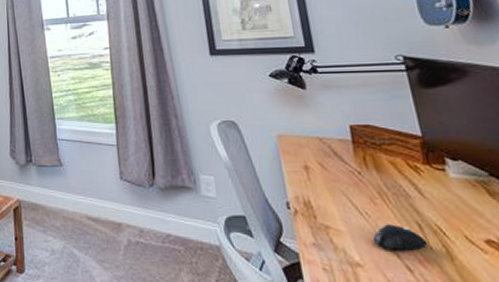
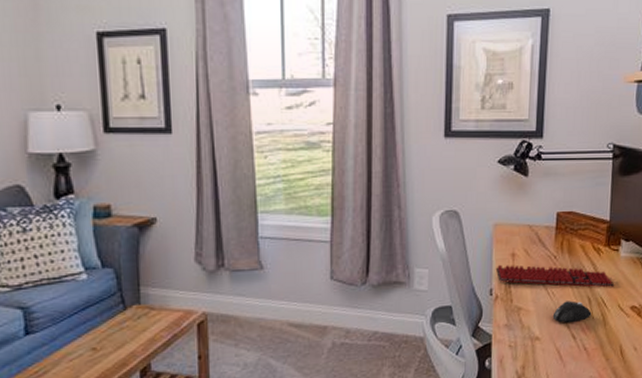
keyboard: none [288,176,453,213] -> present [495,264,615,288]

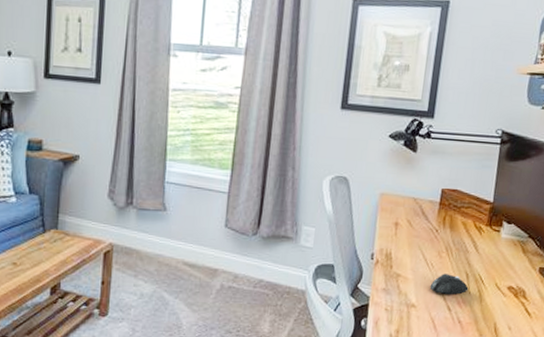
keyboard: present [495,264,615,288] -> none [378,231,494,266]

